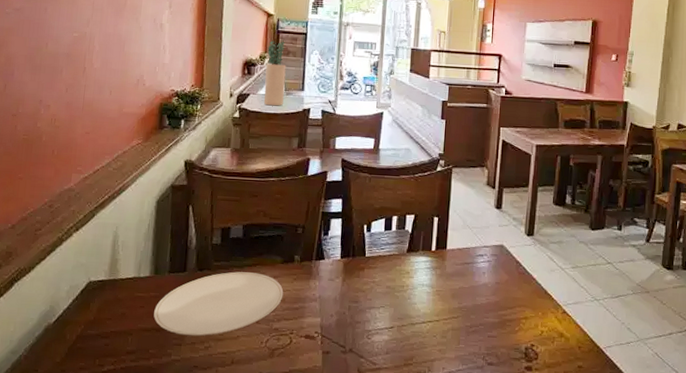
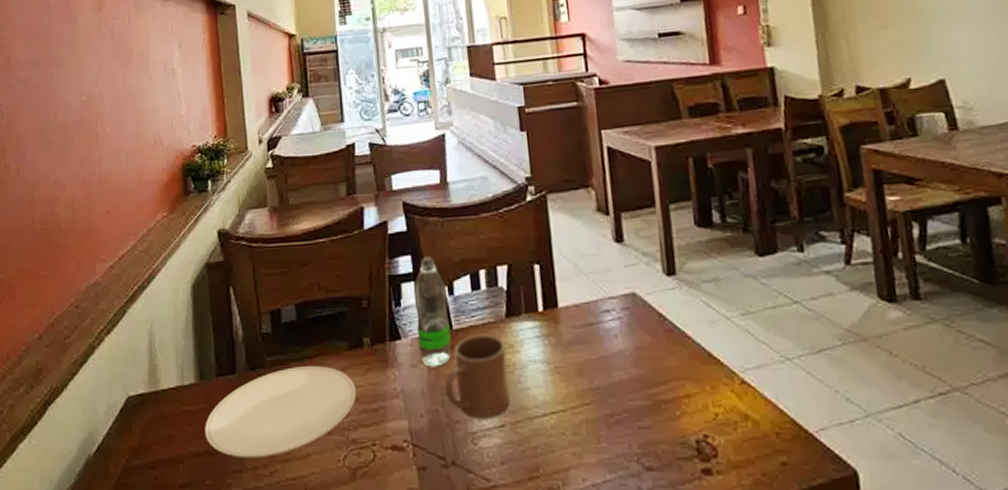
vase: present [263,37,286,106] -> none [294,61,322,148]
bottle: none [337,201,366,282] -> present [413,255,452,367]
mug: none [352,262,403,322] -> present [444,334,511,420]

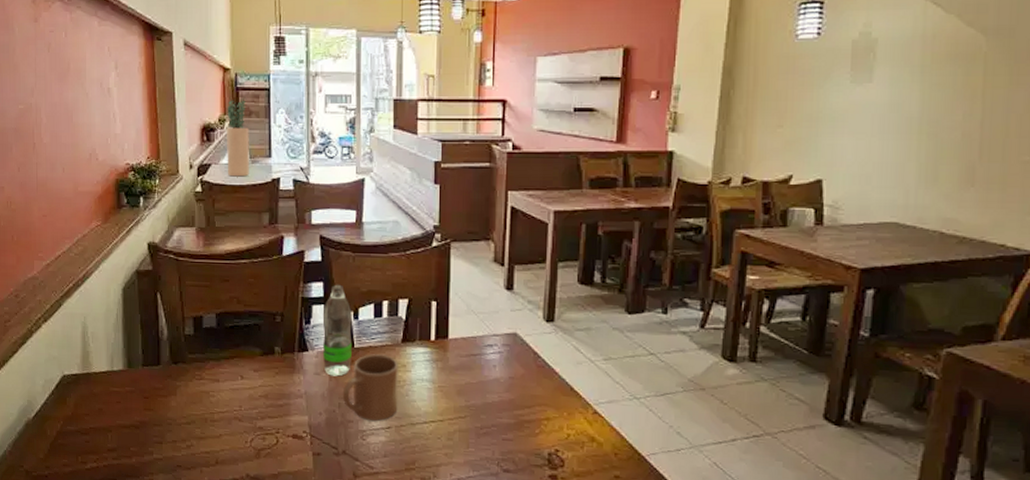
plate: present [205,366,357,459] -> none [131,365,266,435]
vase: none [294,61,322,148] -> present [227,96,249,177]

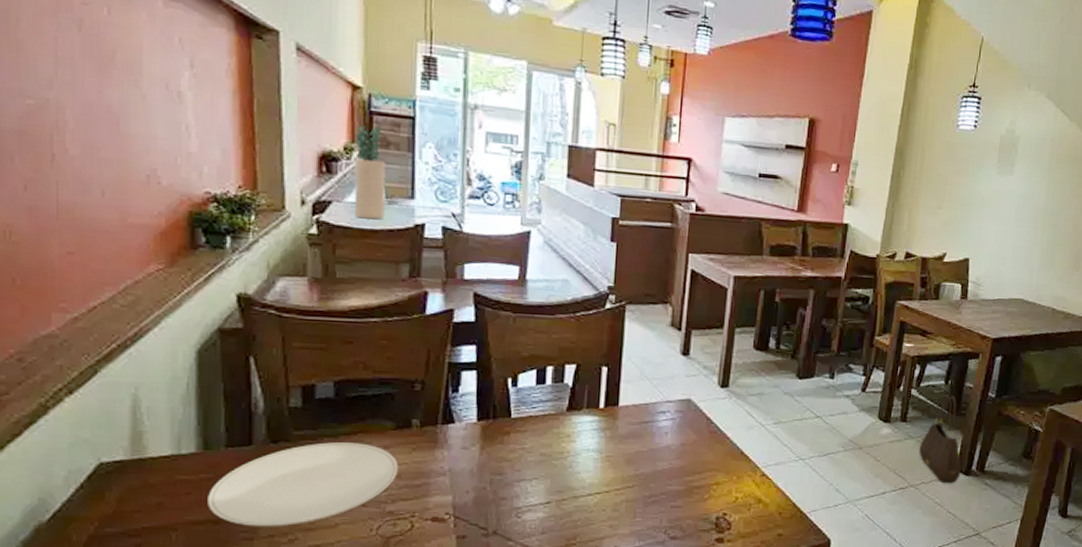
plate: none [131,365,266,435] -> present [208,442,399,527]
bottle: present [322,284,352,377] -> none [472,348,510,450]
mug: present [342,354,398,421] -> none [495,424,562,497]
handbag: none [774,334,830,434] -> present [919,396,962,484]

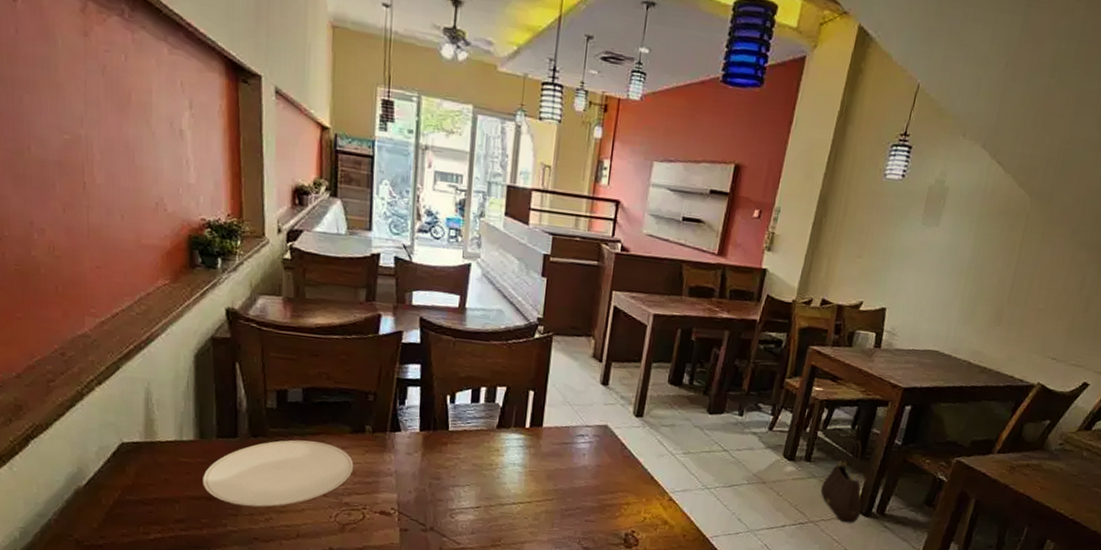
vase: present [354,120,386,220] -> none [321,158,348,249]

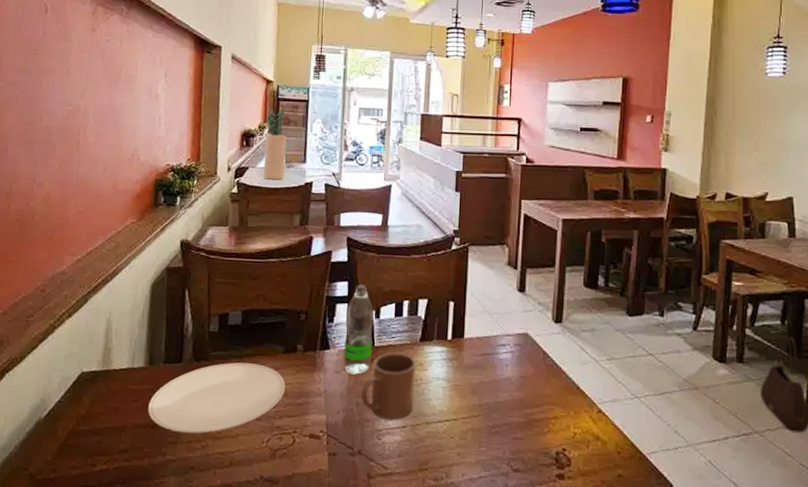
vase: none [321,158,348,249] -> present [263,106,287,180]
bottle: none [415,367,449,457] -> present [343,284,374,375]
mug: none [433,437,492,501] -> present [360,352,416,420]

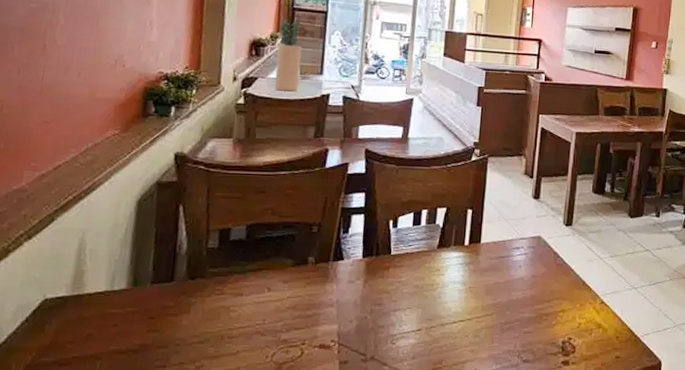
plate: present [148,362,286,434] -> none [130,278,295,356]
bottle: present [343,284,374,375] -> none [358,195,392,283]
mug: present [360,352,416,420] -> none [375,260,433,325]

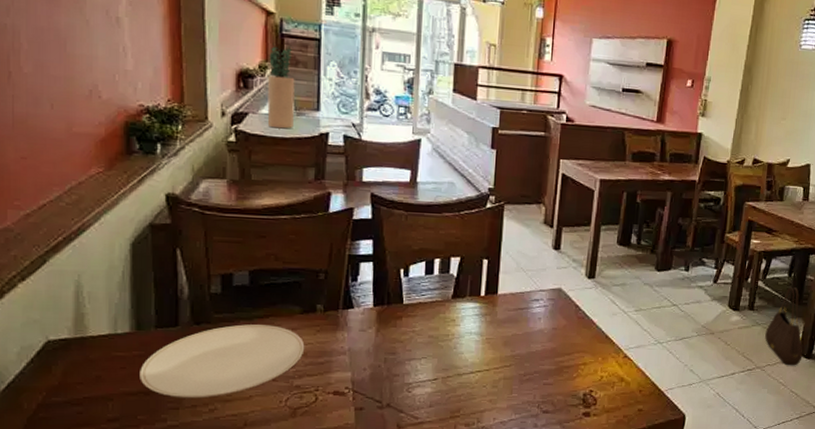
plate: none [130,278,295,356] -> present [140,324,305,399]

